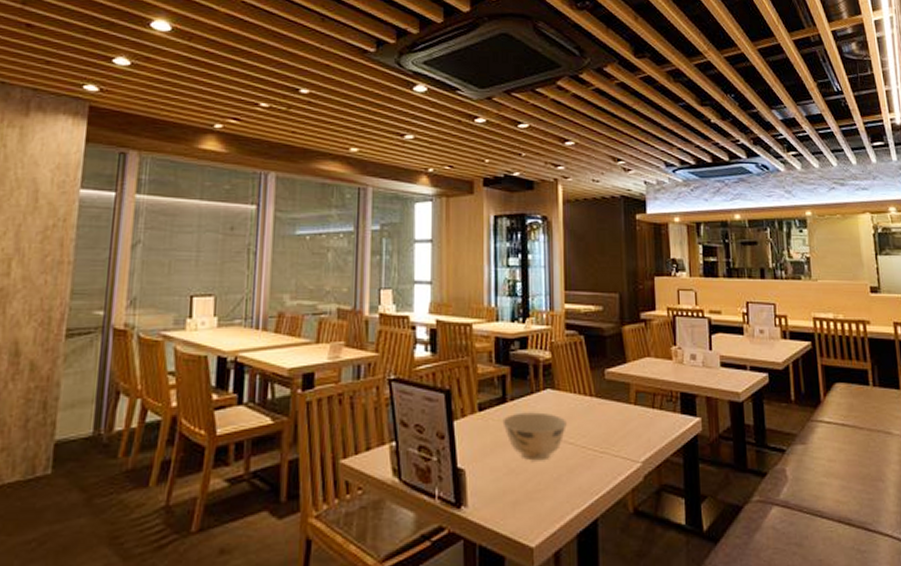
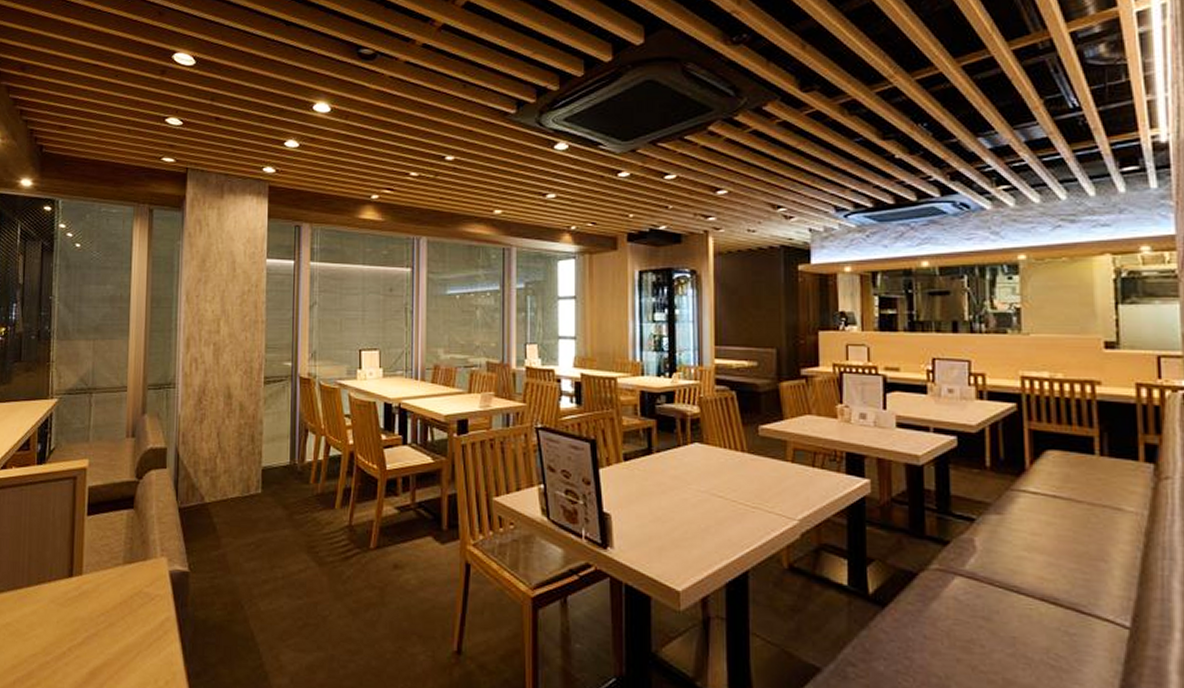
bowl: present [502,412,567,461] -> none [648,464,716,512]

